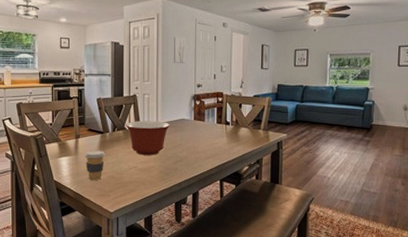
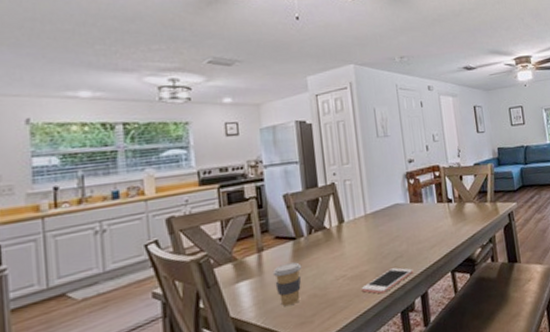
mixing bowl: present [125,121,171,155] -> none [324,210,383,259]
cell phone: none [147,169,189,186] -> present [361,267,414,294]

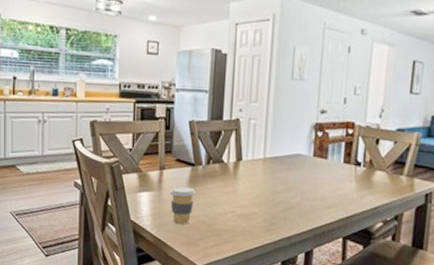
cell phone: present [361,267,414,294] -> none [247,217,303,239]

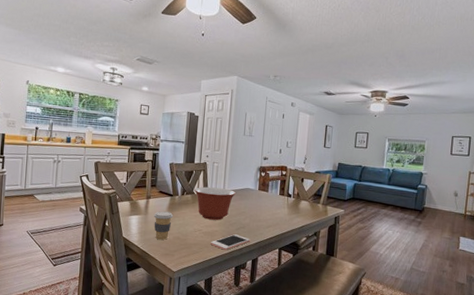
mixing bowl: none [222,152,282,199] -> present [193,186,237,220]
cell phone: none [247,217,303,239] -> present [210,234,251,250]

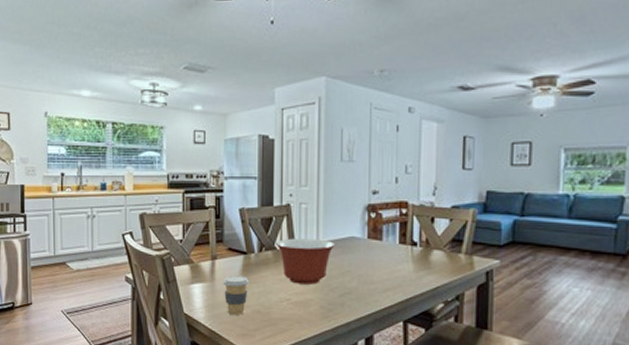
cell phone: present [210,234,251,250] -> none [303,303,361,326]

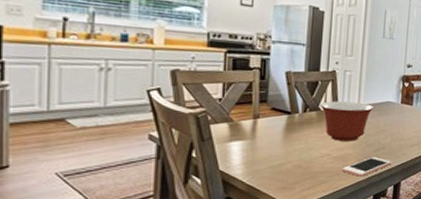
coffee cup: present [223,276,250,315] -> none [264,134,292,170]
cell phone: none [303,303,361,326] -> present [342,157,392,177]

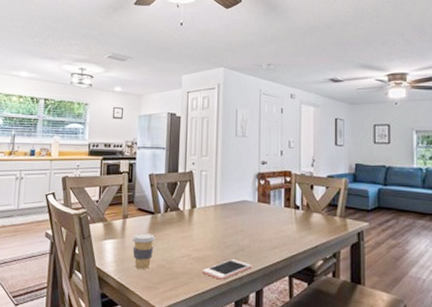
coffee cup: none [264,134,292,170] -> present [132,233,156,269]
mixing bowl: present [319,101,375,141] -> none [179,200,231,242]

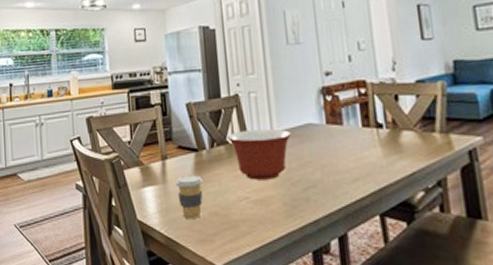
mixing bowl: none [179,200,231,242] -> present [226,128,293,180]
cell phone: present [202,259,252,280] -> none [266,199,330,226]

